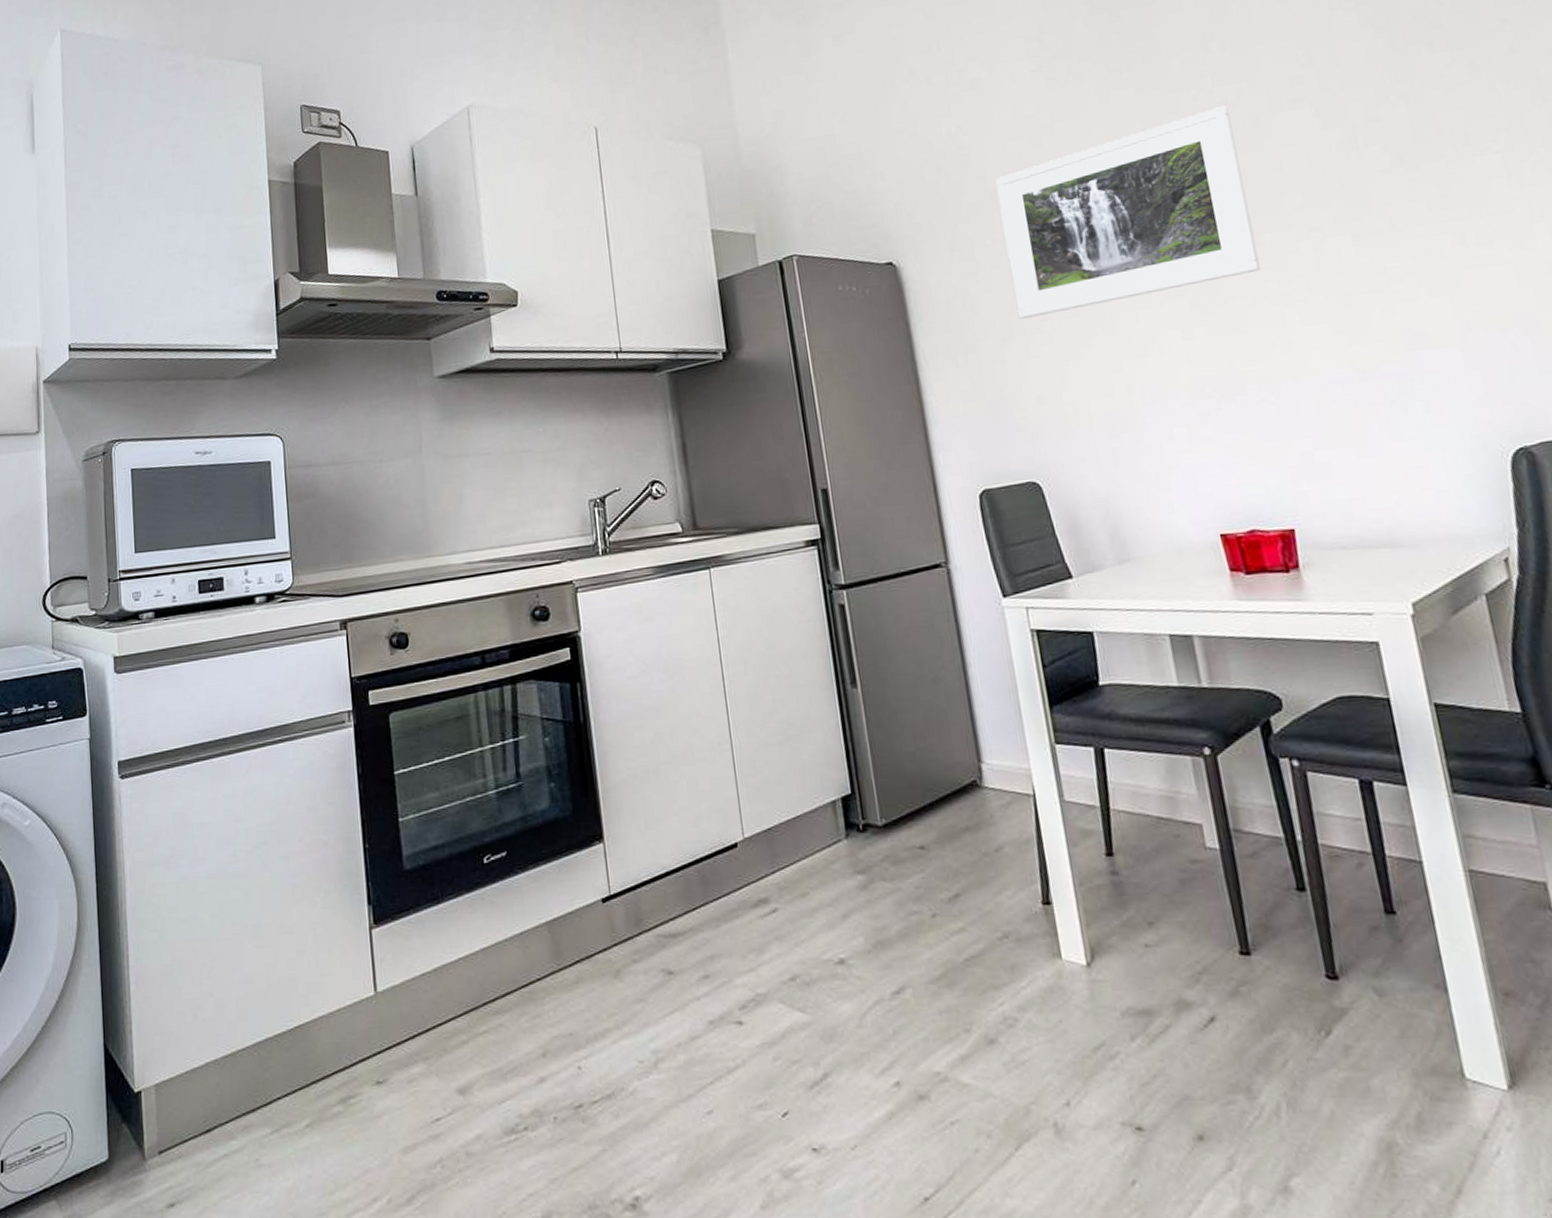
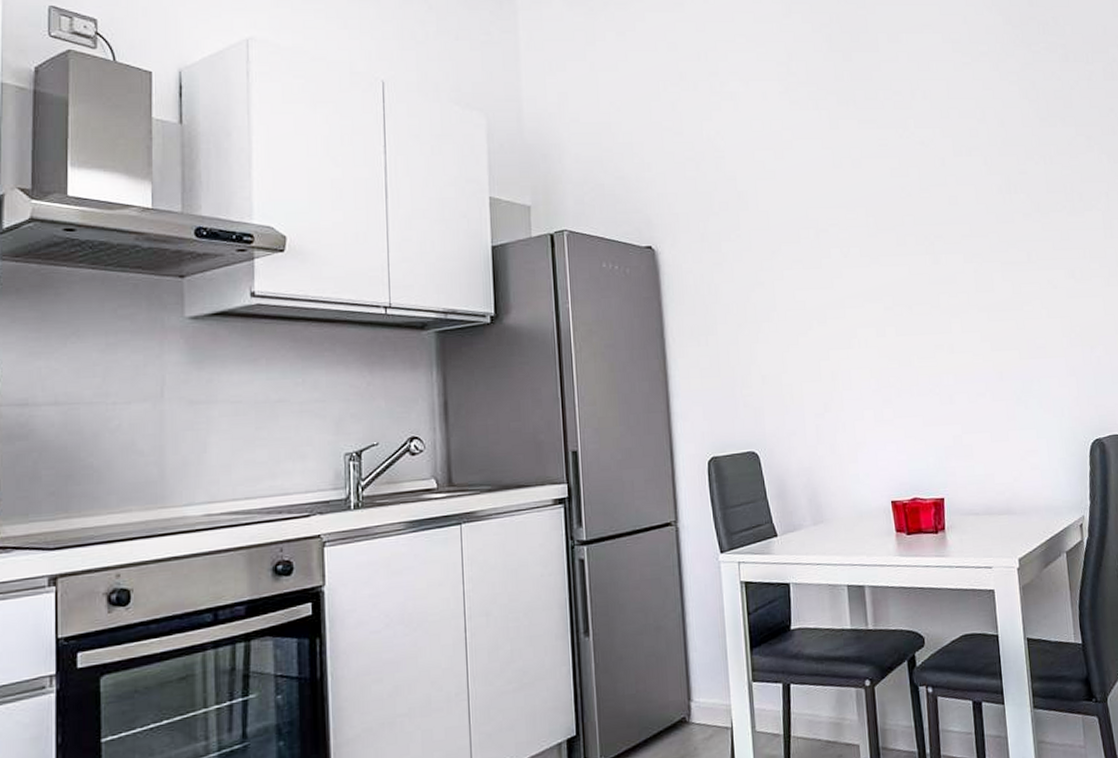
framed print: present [995,105,1261,319] -> none [743,144,937,308]

